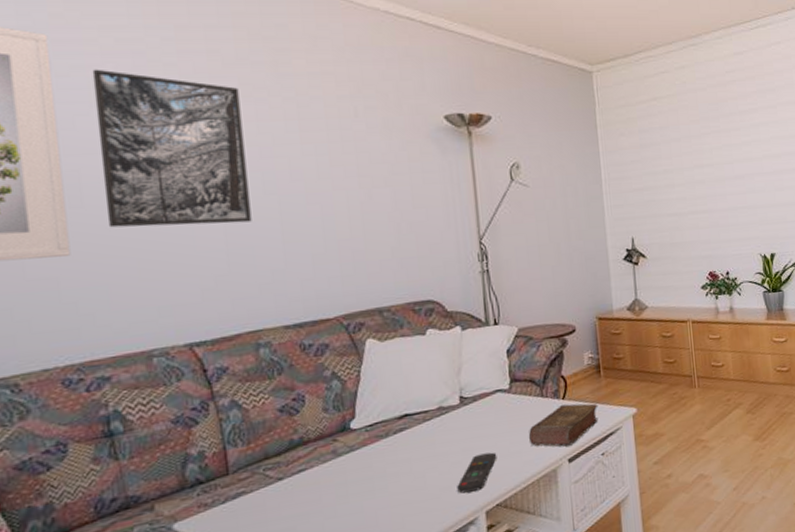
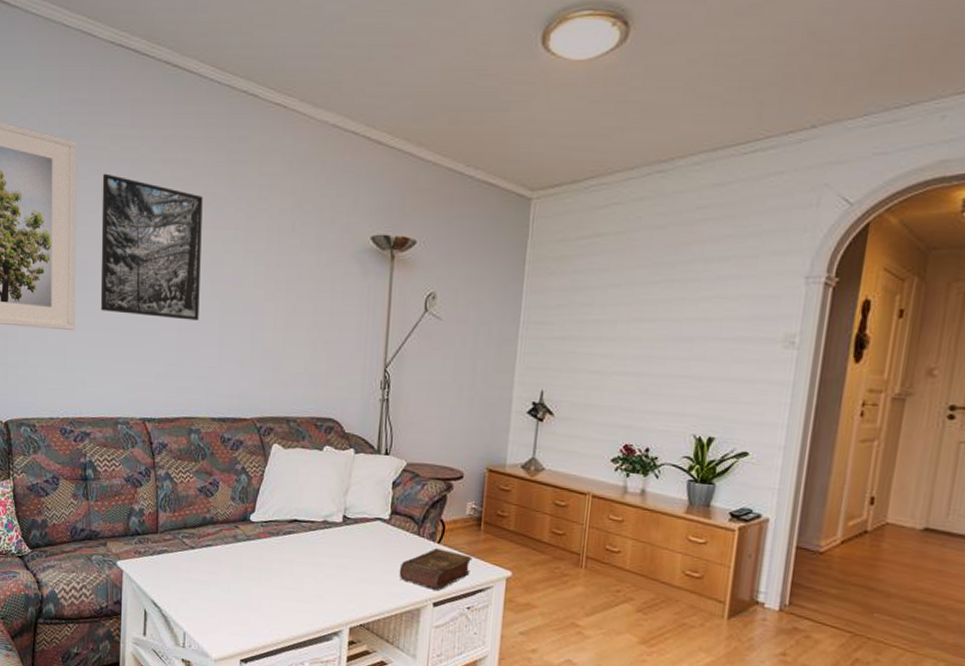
remote control: present [457,452,497,494] -> none [328,573,368,607]

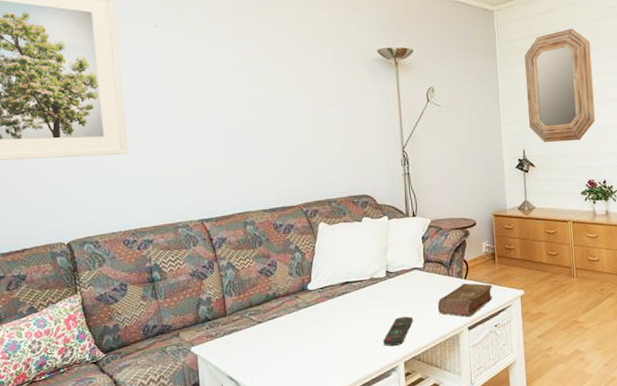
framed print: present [100,173,203,321] -> none [140,20,242,134]
remote control: none [328,573,368,607] -> present [383,316,413,346]
home mirror: none [554,233,663,389] -> present [525,28,595,143]

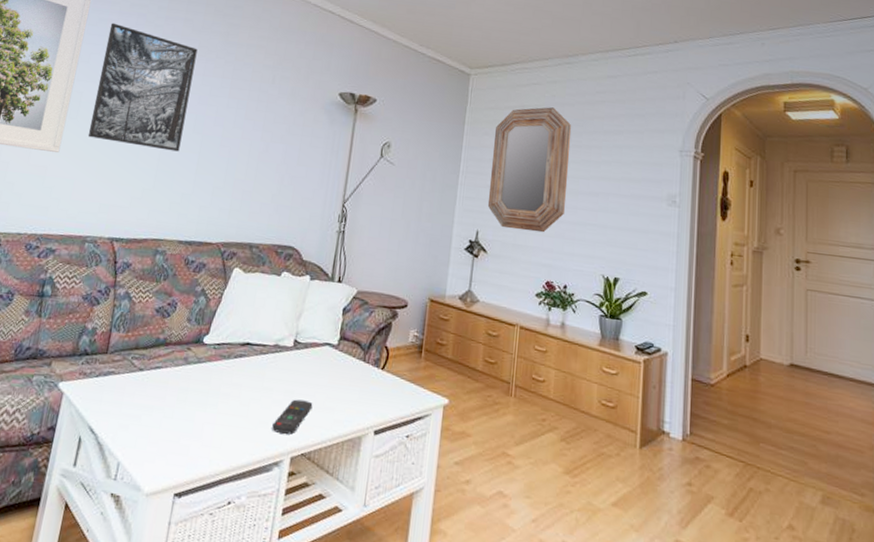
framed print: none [140,20,242,134] -> present [87,22,198,152]
book: present [437,283,493,317] -> none [343,375,413,418]

